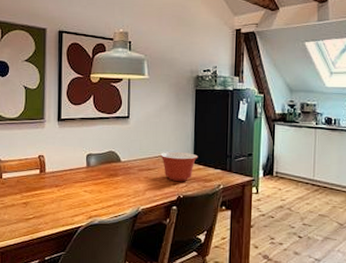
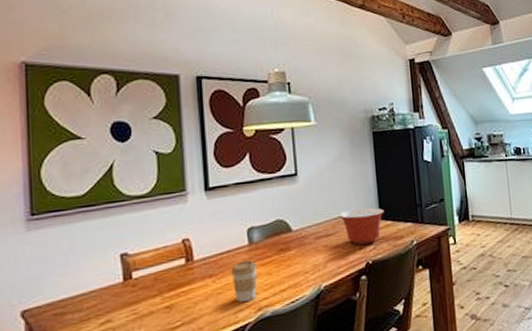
coffee cup: none [71,179,91,210] -> present [231,260,257,303]

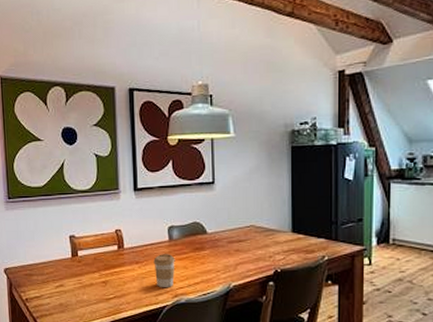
mixing bowl: present [339,207,385,245] -> none [251,219,297,254]

